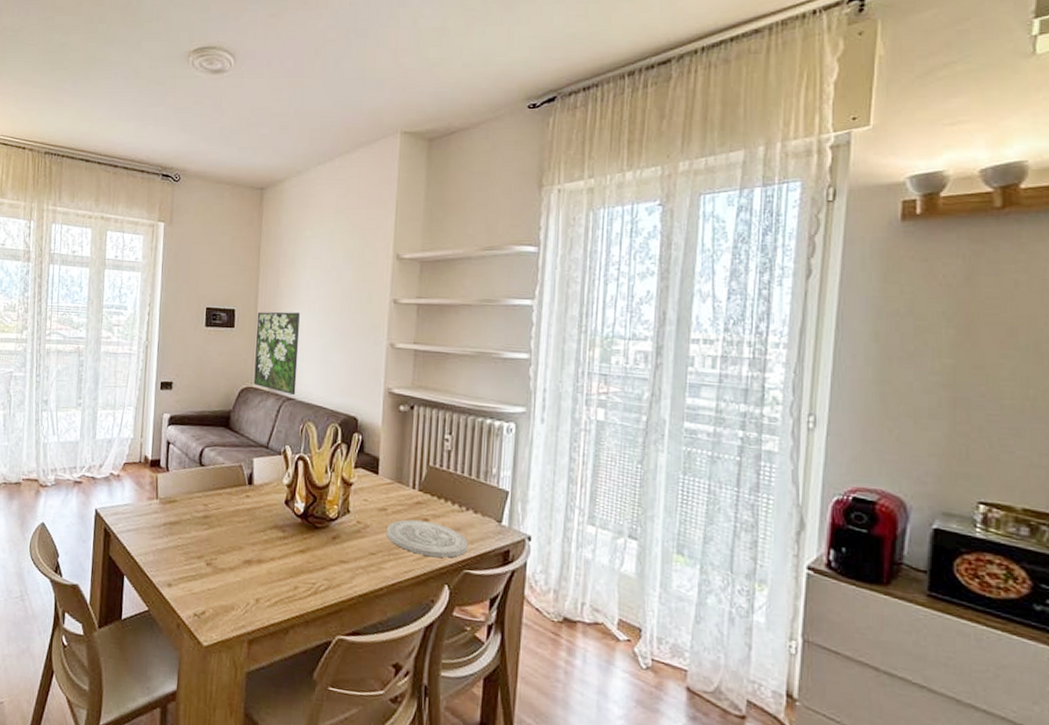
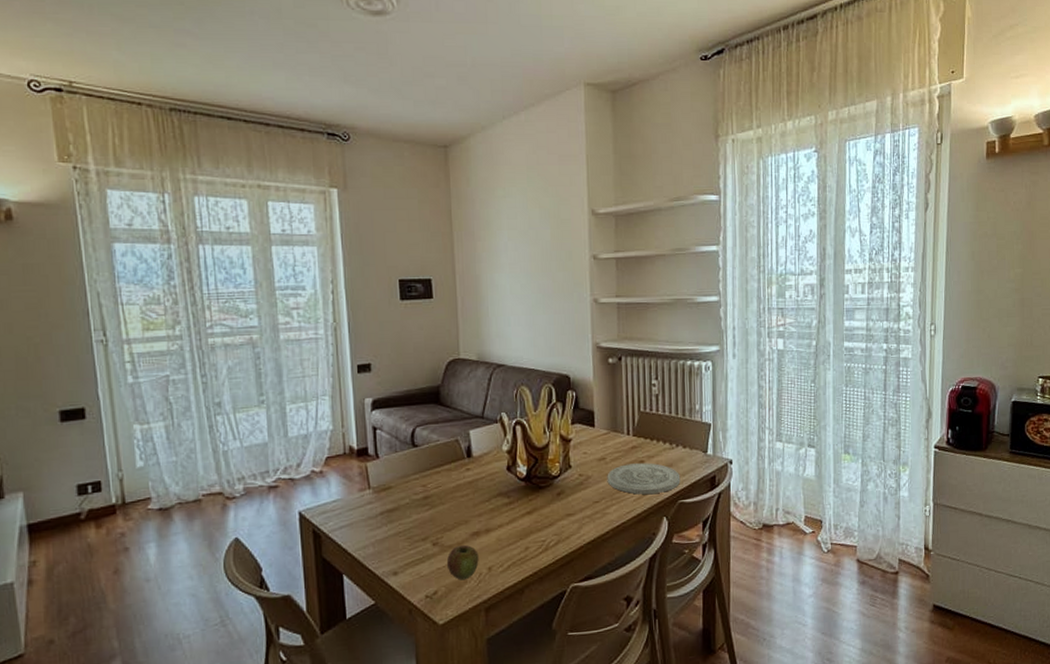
apple: none [217,570,248,607] -> present [446,544,479,581]
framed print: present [253,311,300,395] -> none [456,276,506,361]

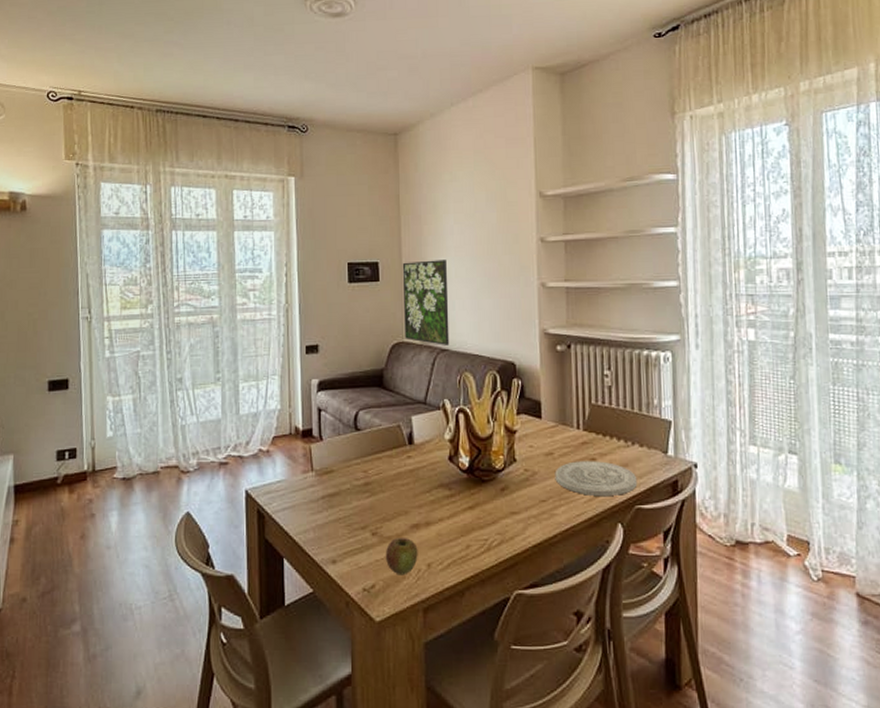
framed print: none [456,276,506,361] -> present [402,260,450,345]

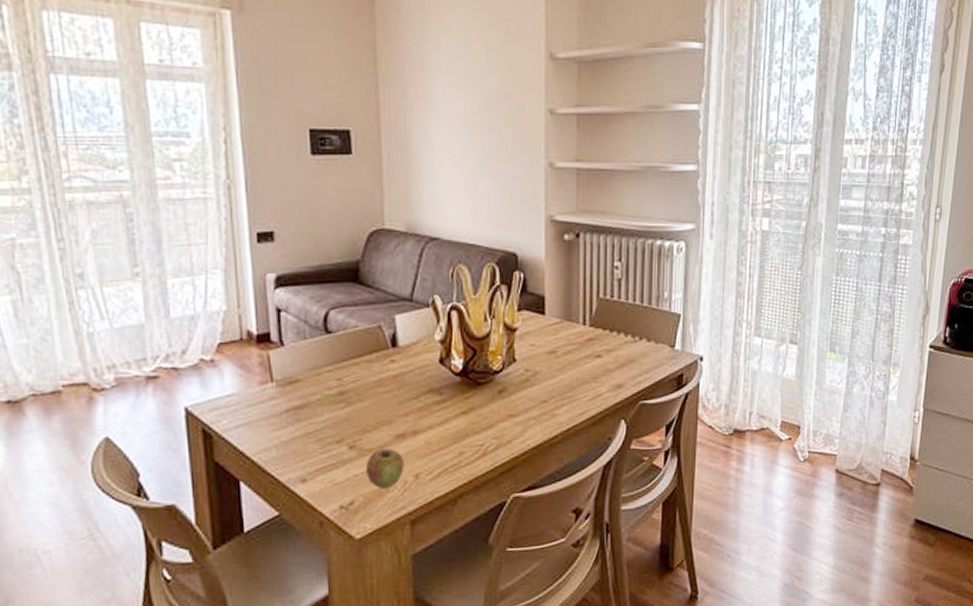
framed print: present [402,260,450,345] -> none [381,130,441,233]
plate: present [555,461,638,497] -> none [557,357,643,394]

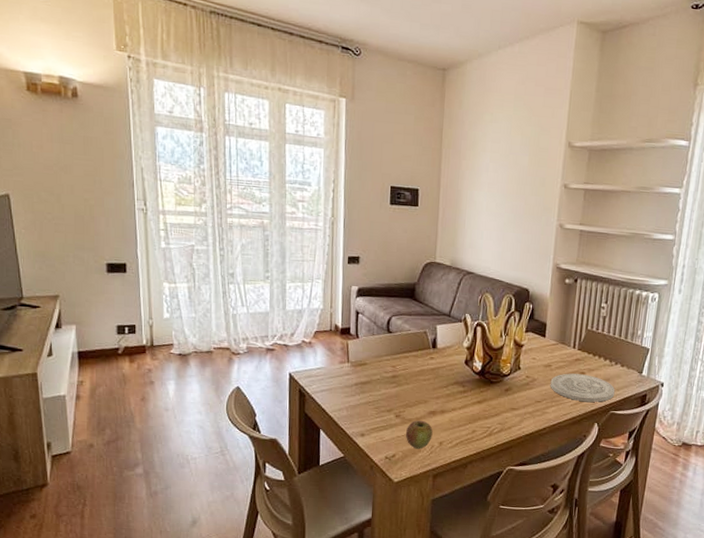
plate: none [557,357,643,394] -> present [550,373,615,403]

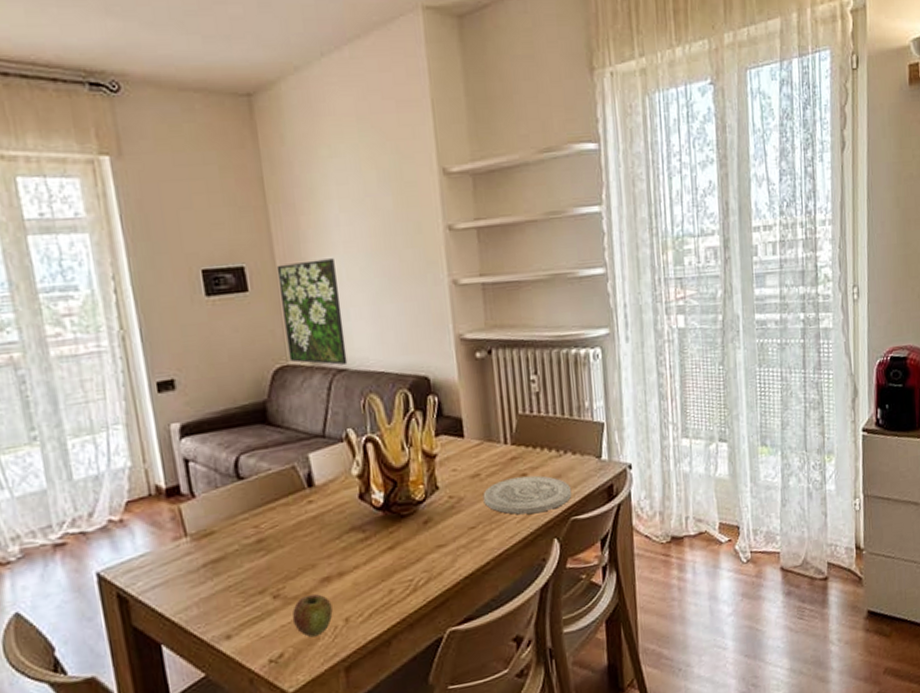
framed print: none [437,192,480,269] -> present [276,258,348,365]

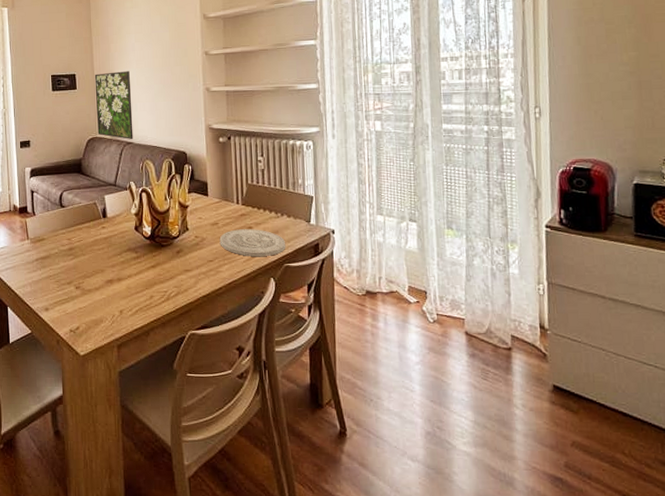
apple: present [292,593,333,638] -> none [86,290,112,320]

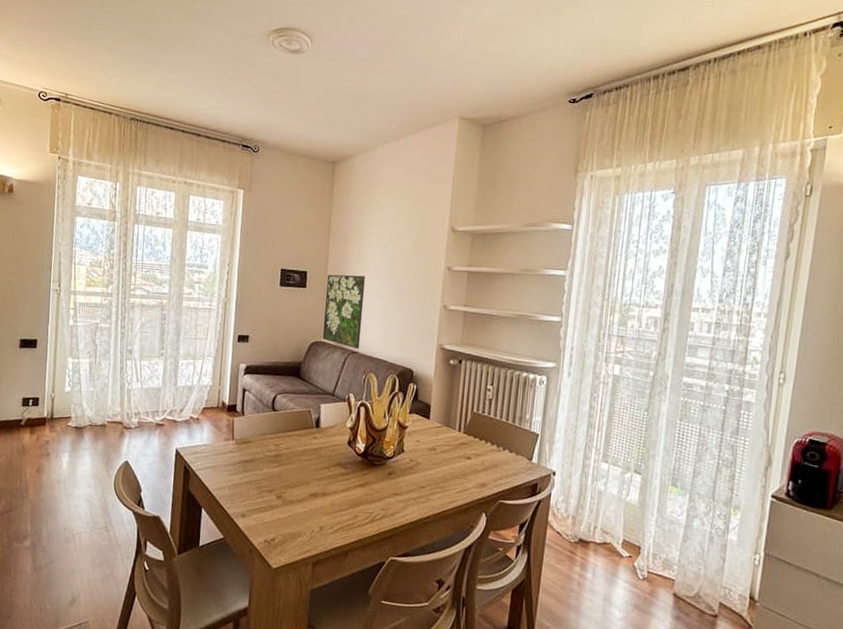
plate: present [219,229,286,257] -> none [434,457,504,490]

